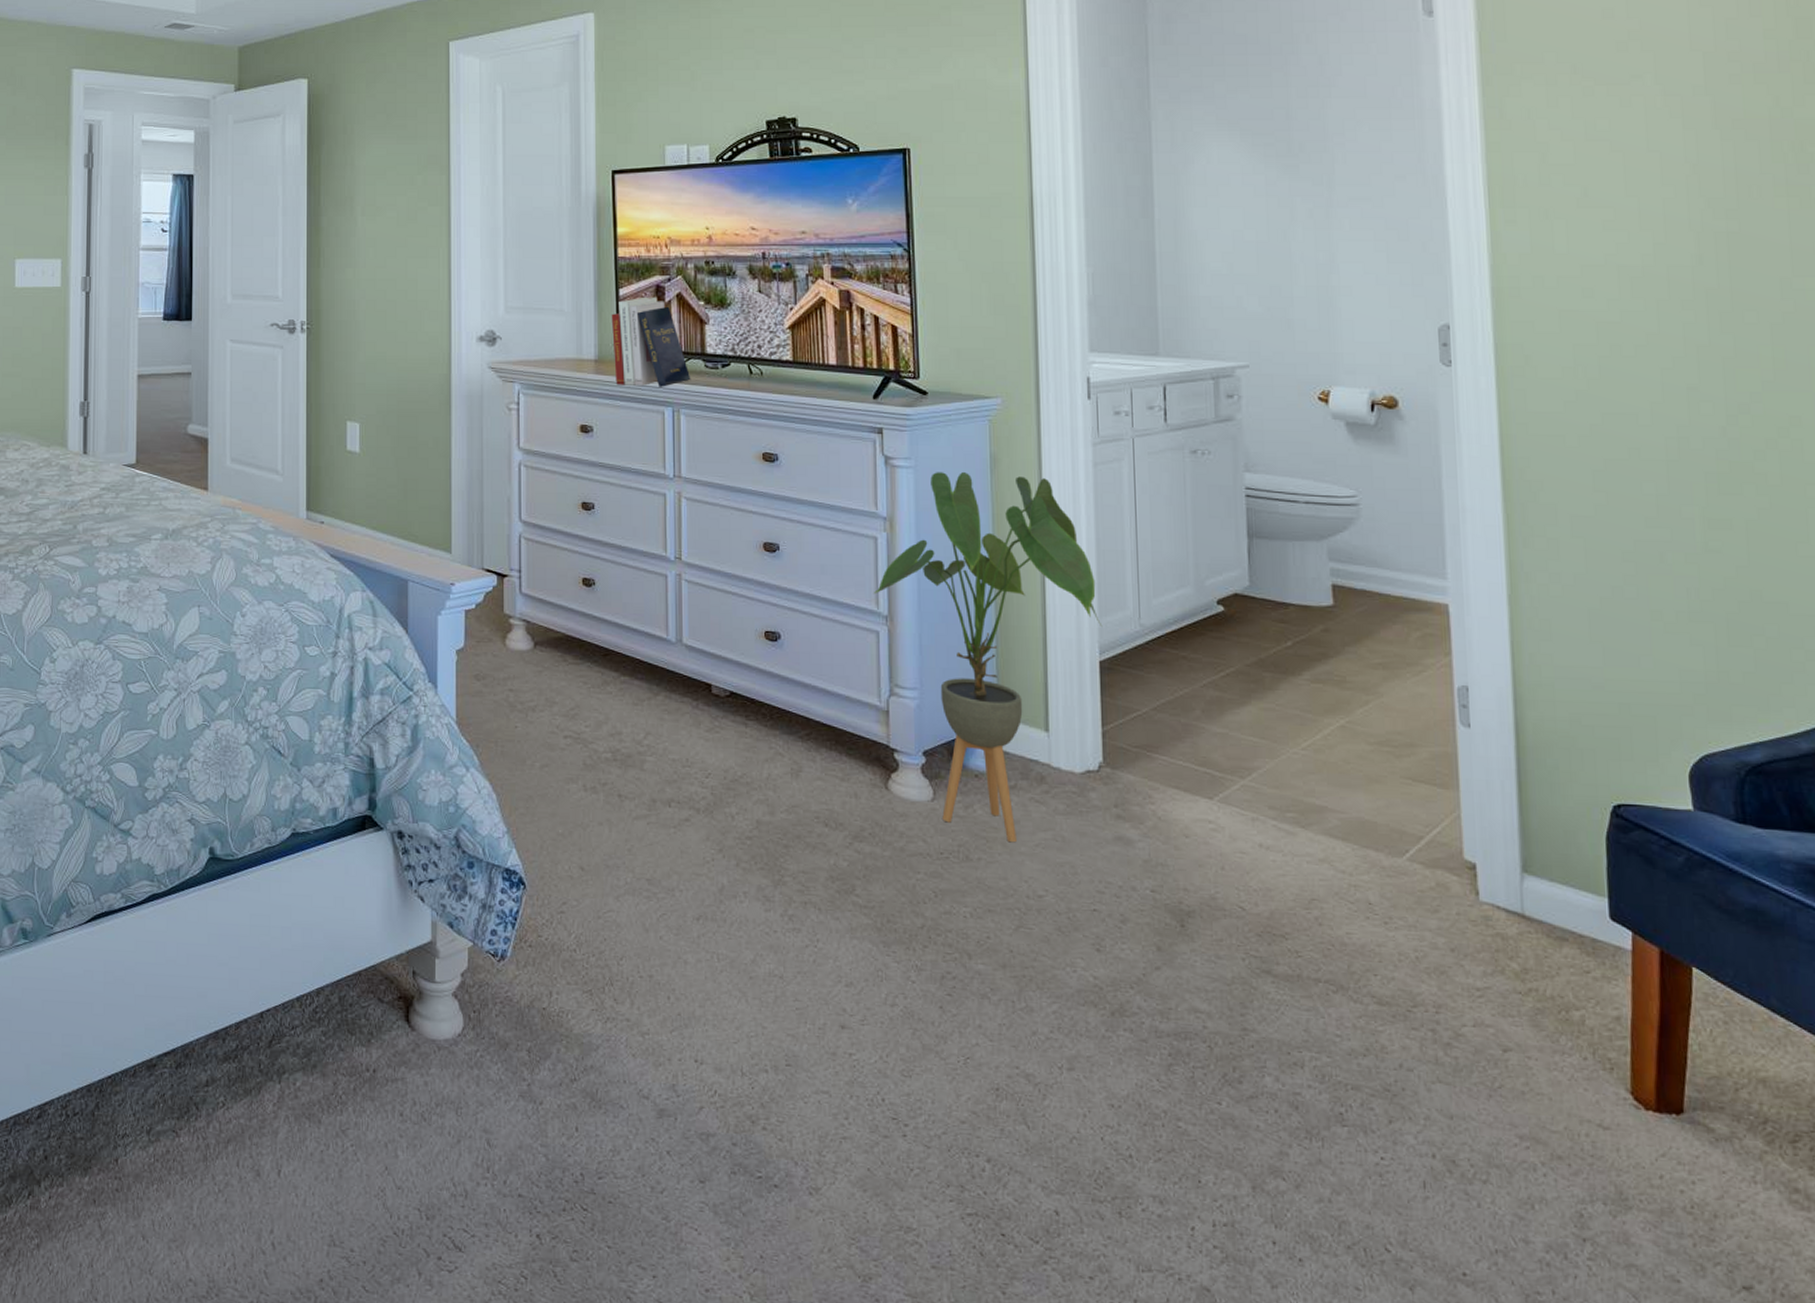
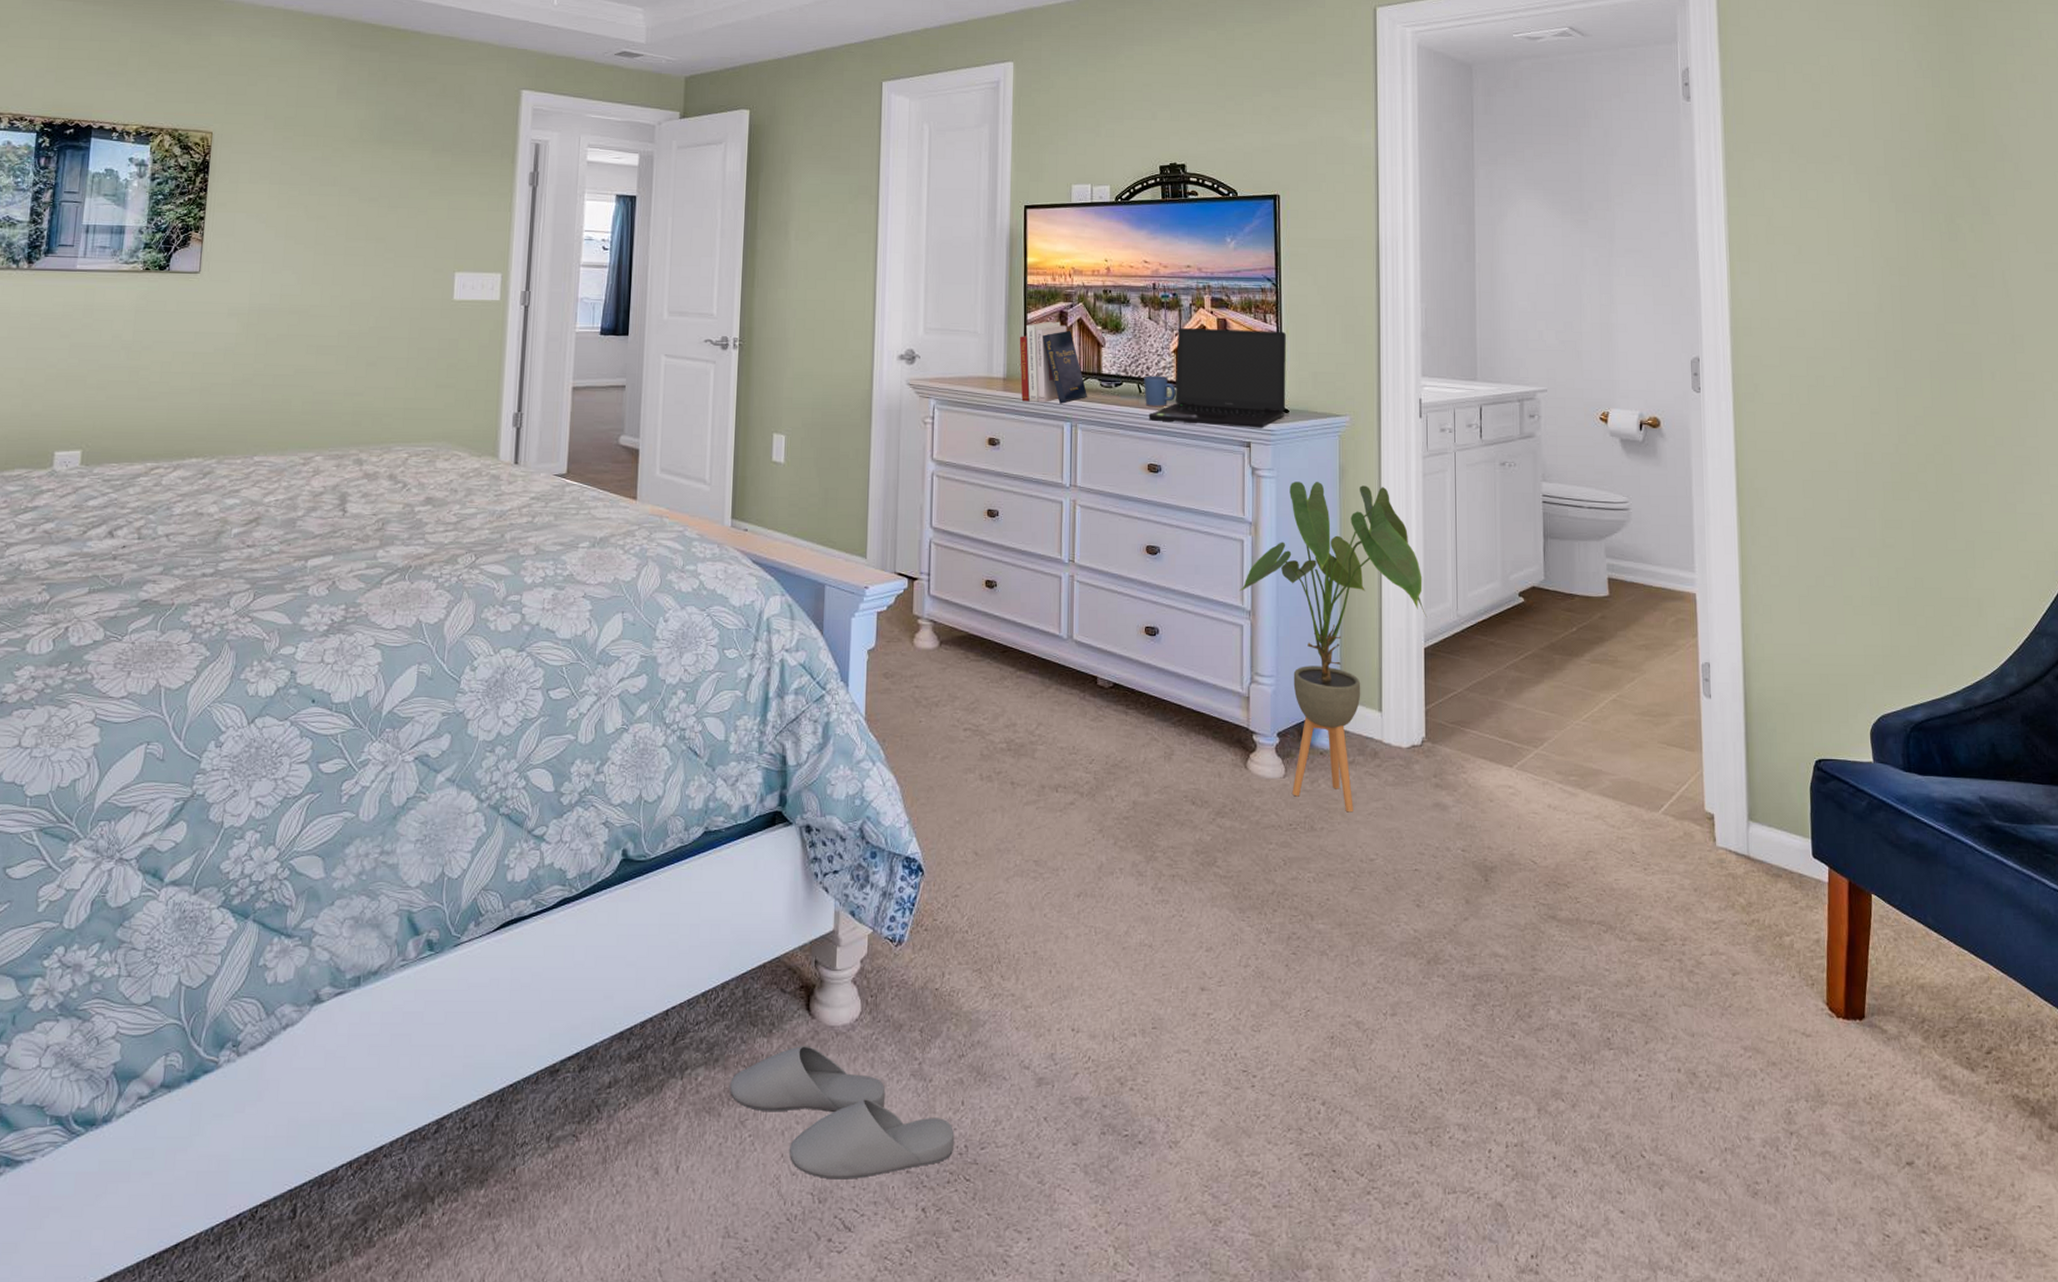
slippers: none [330,1058,569,1198] -> present [730,1046,955,1180]
mug: none [755,355,793,390] -> present [1144,376,1176,408]
laptop: none [761,302,924,412] -> present [1148,328,1286,428]

